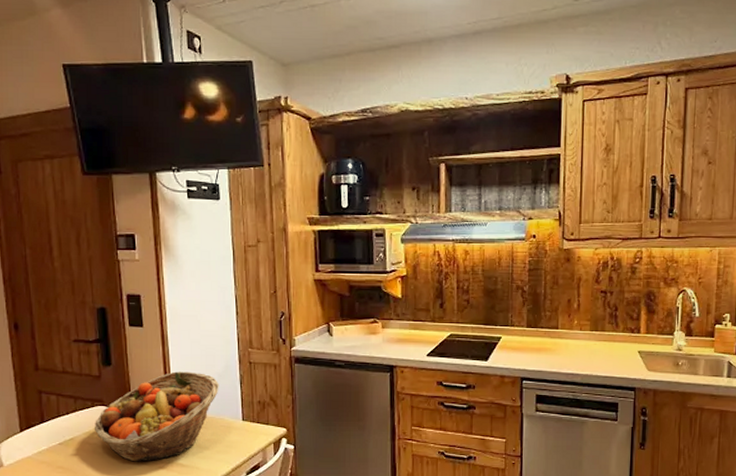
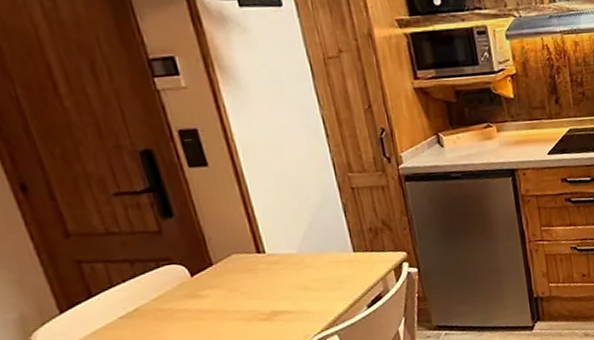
fruit basket: present [94,371,219,462] -> none [164,208,320,320]

